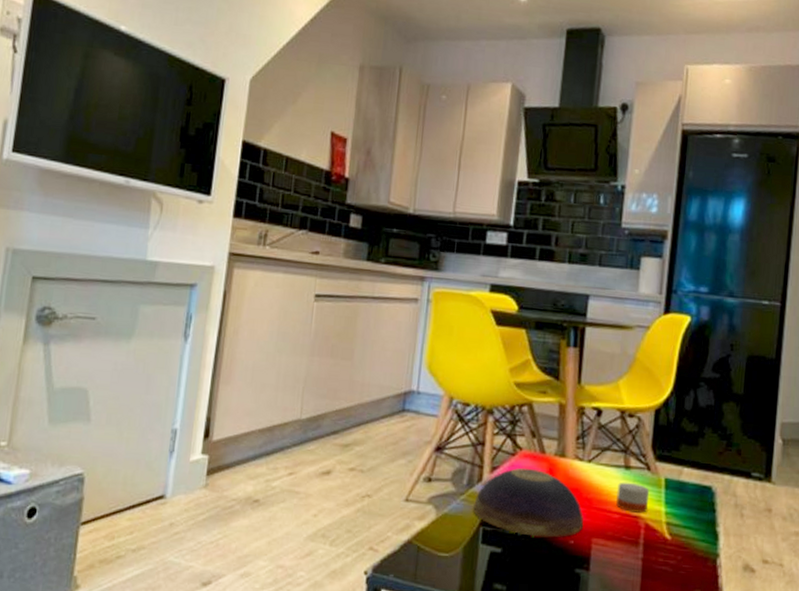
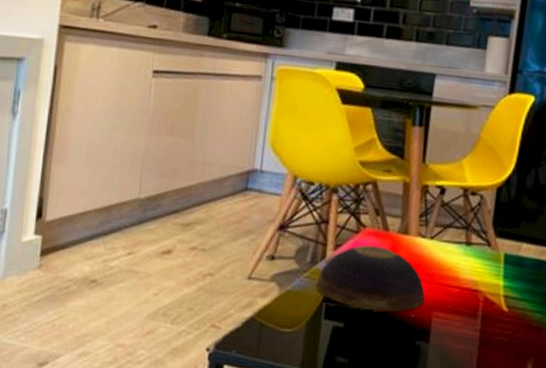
candle: present [615,481,650,513] -> none [456,257,490,287]

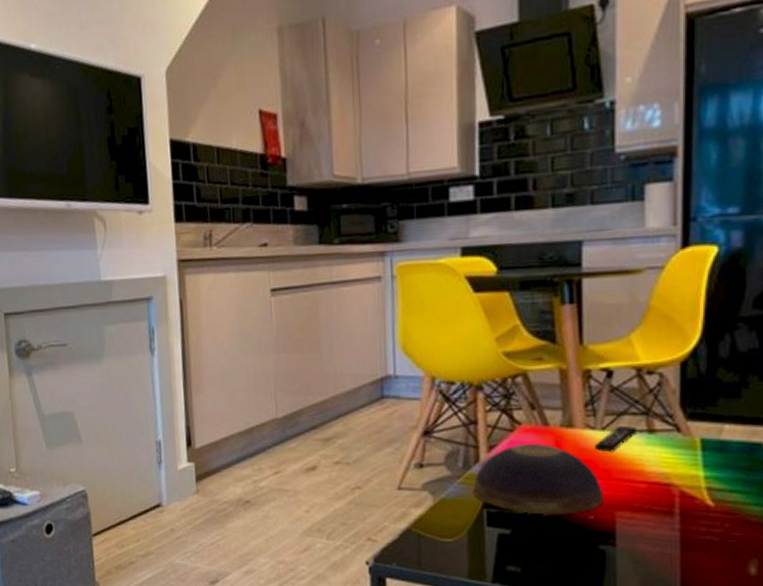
remote control: none [422,236,459,259] -> present [594,425,638,453]

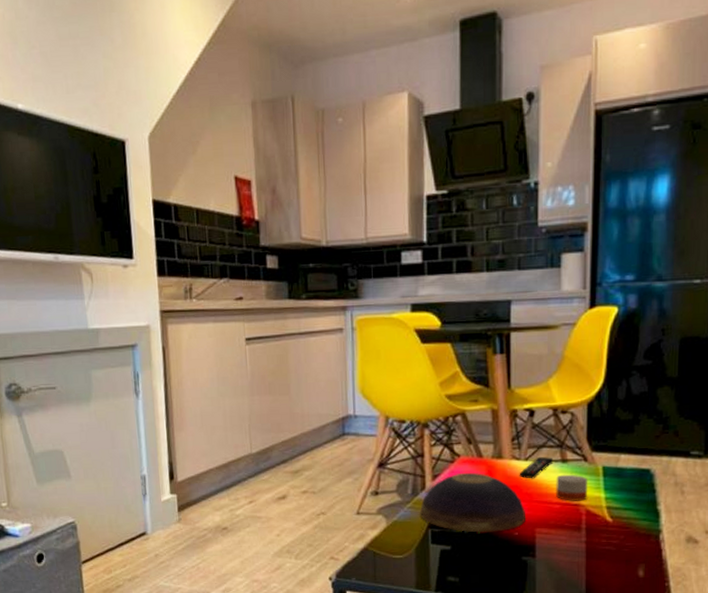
candle: none [640,446,682,480] -> present [555,473,588,501]

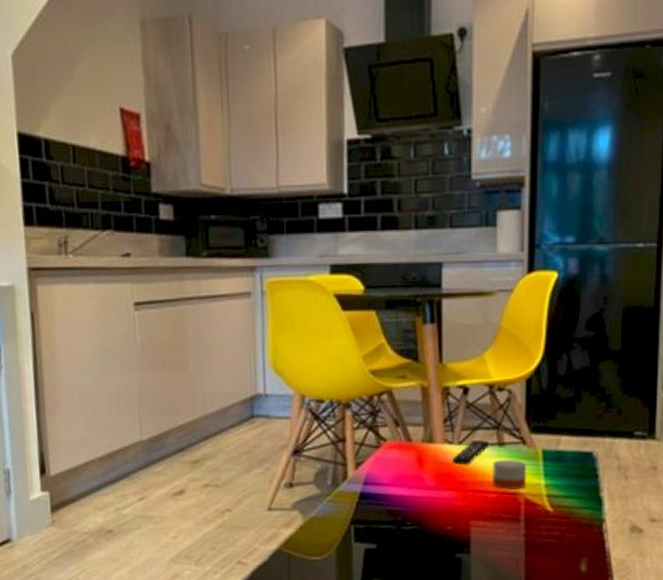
decorative bowl: present [420,472,526,533] -> none [342,459,460,528]

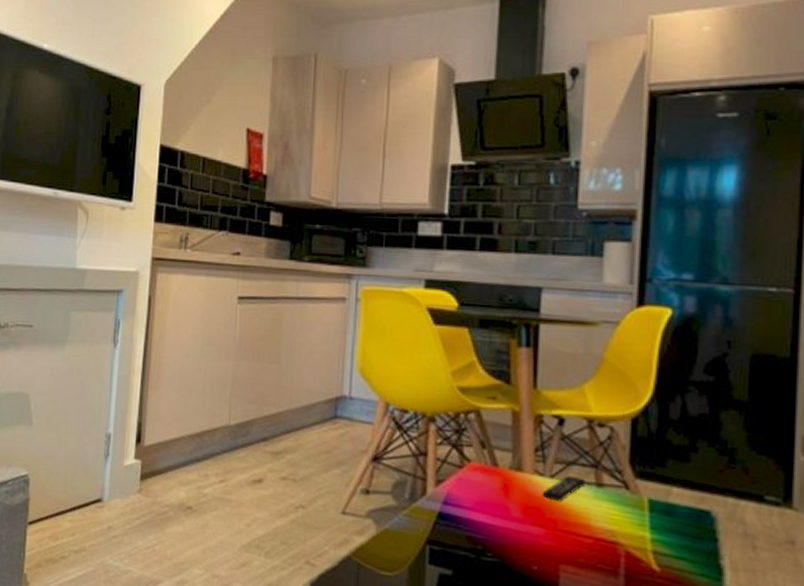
candle: present [491,457,527,490] -> none [586,501,630,539]

